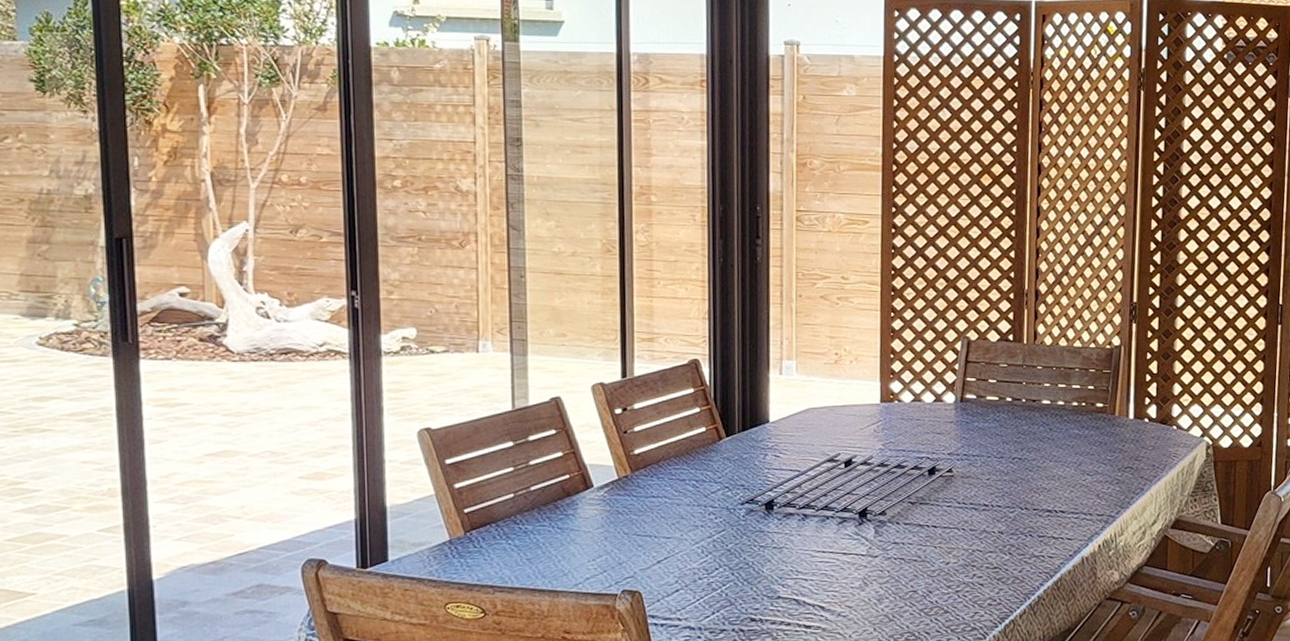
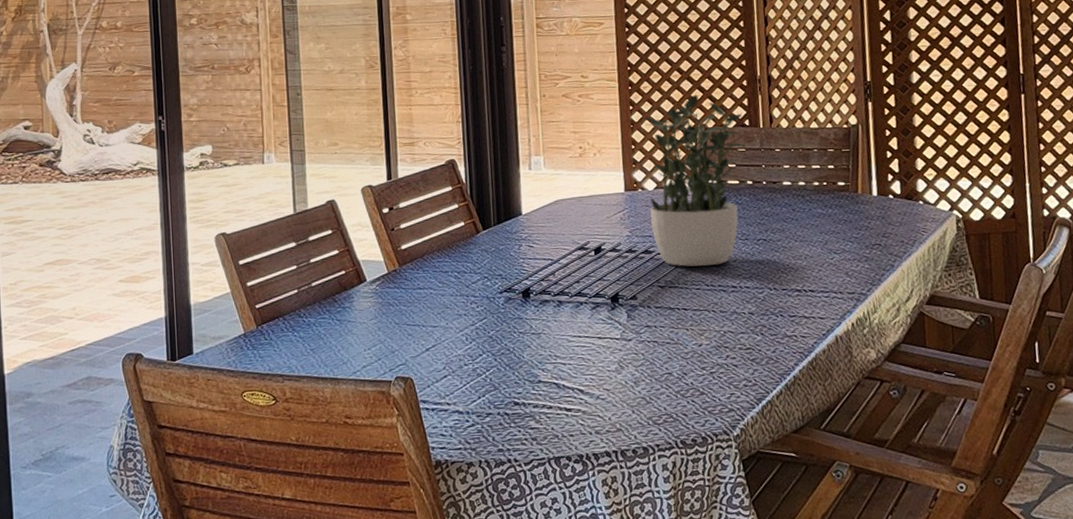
potted plant: none [906,304,1007,483] -> present [644,94,745,267]

